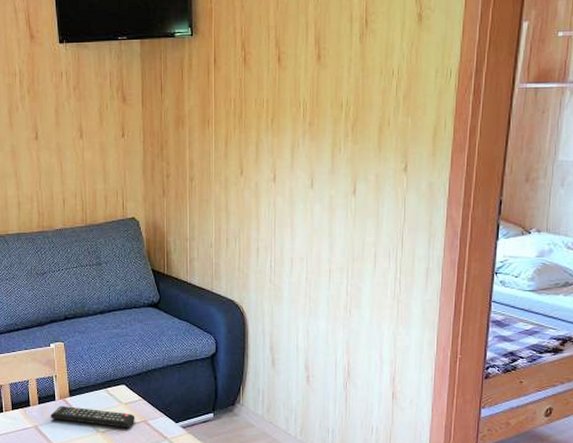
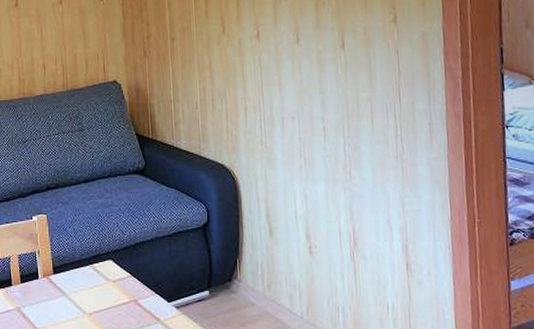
remote control: present [50,406,136,429] -> none [33,285,125,310]

